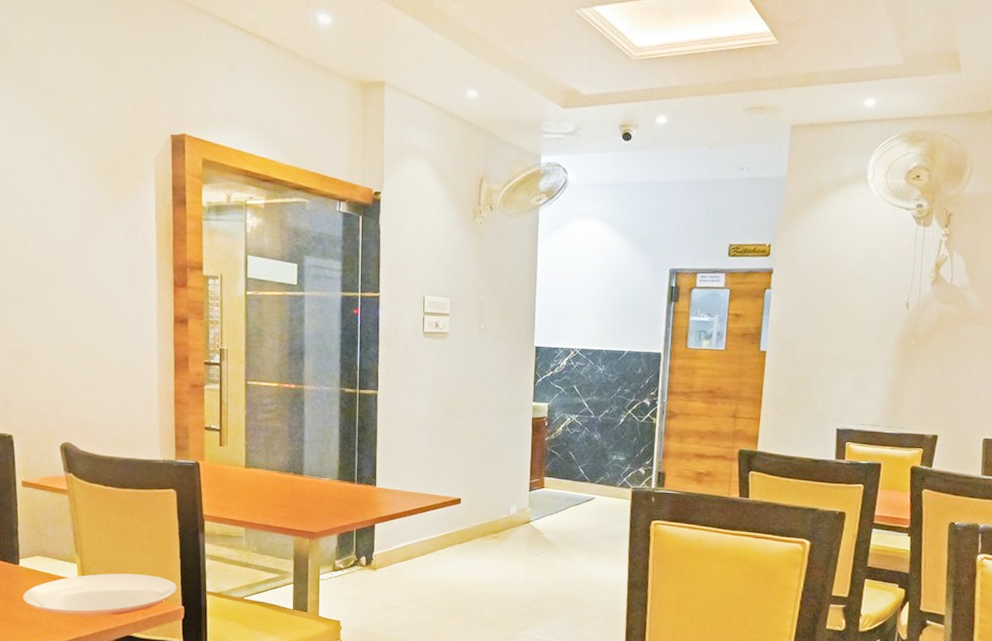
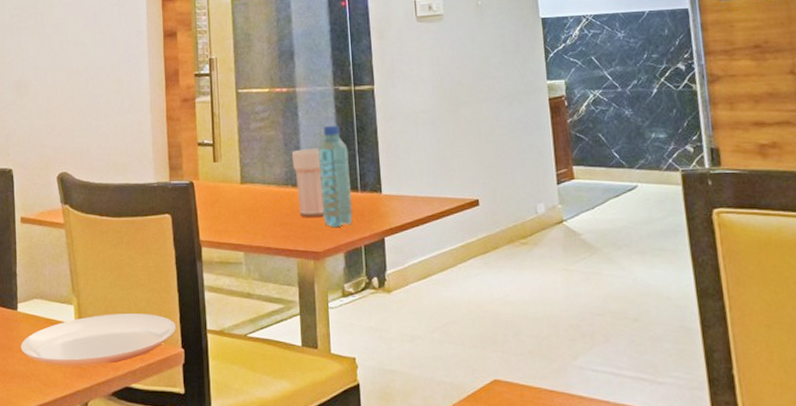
cup: none [295,441,322,503] -> present [291,147,324,218]
water bottle: none [320,422,349,512] -> present [317,125,353,227]

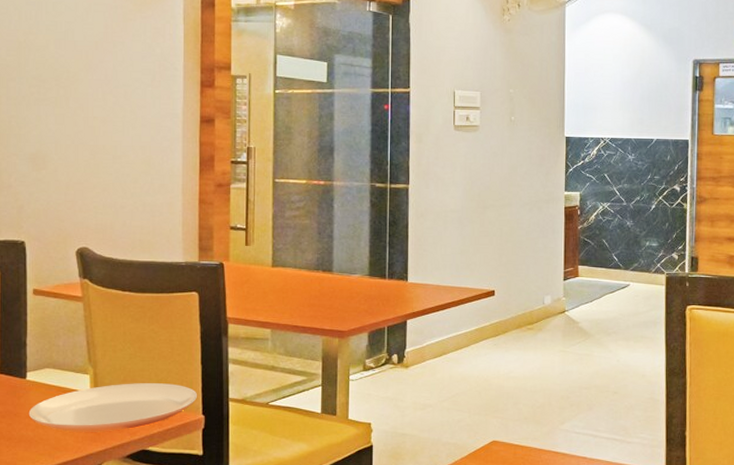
cup: present [291,147,324,218] -> none [324,237,352,301]
water bottle: present [317,125,353,227] -> none [350,218,380,309]

